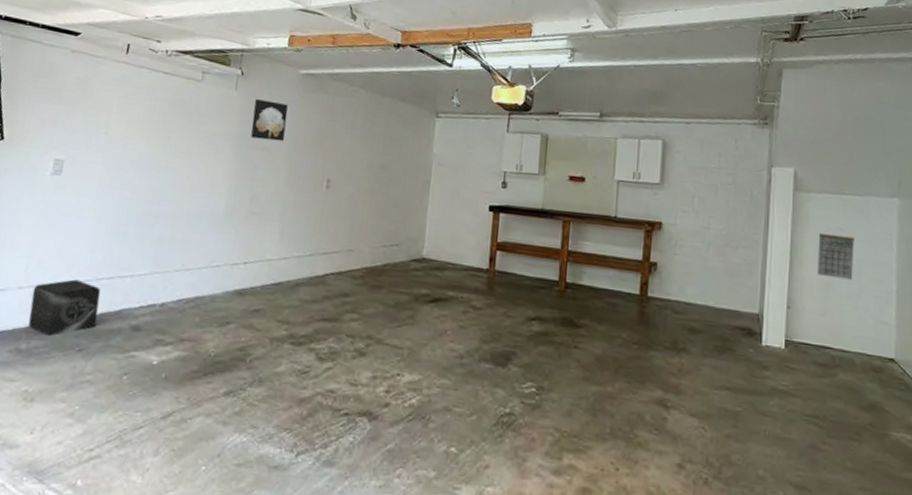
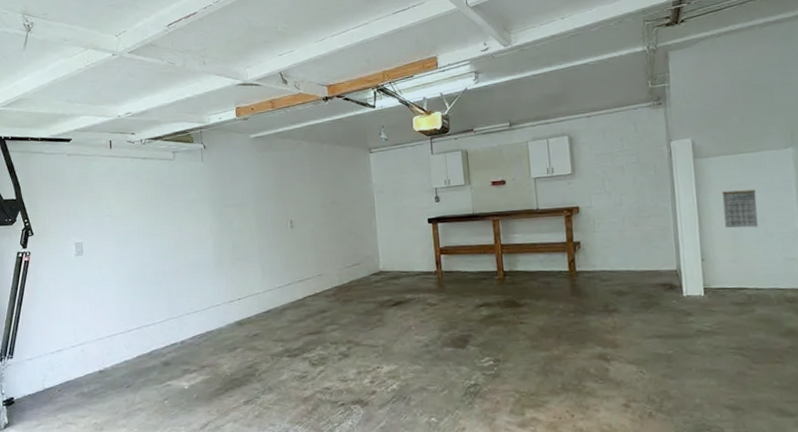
speaker: present [28,279,101,337] -> none [83,333,136,380]
wall art: present [251,99,288,142] -> none [219,165,250,198]

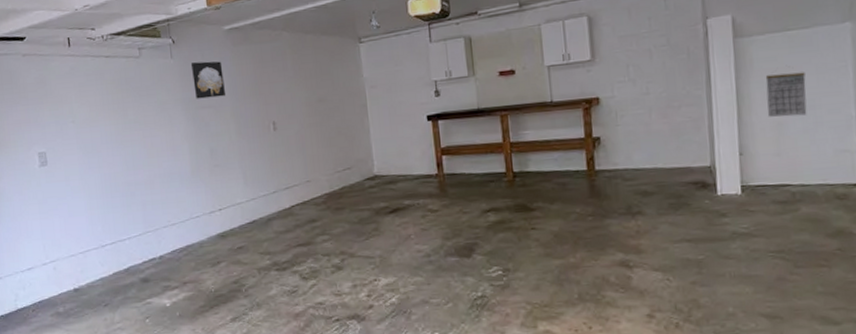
wall art: none [219,165,250,198] -> present [190,61,226,99]

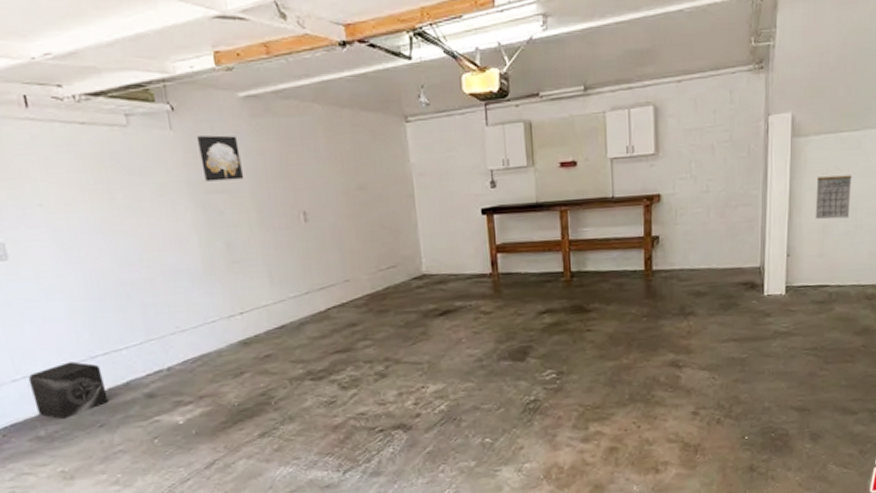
speaker: none [54,249,113,299] -> present [28,361,109,420]

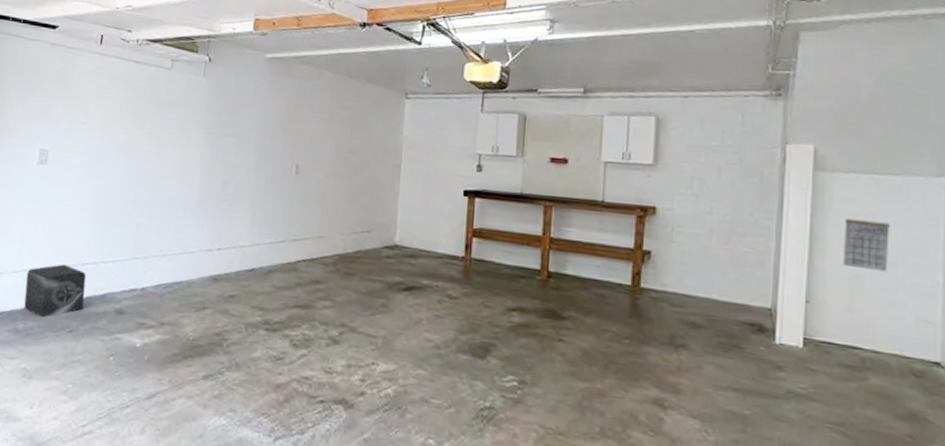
wall art: present [196,135,244,182] -> none [220,85,256,127]

